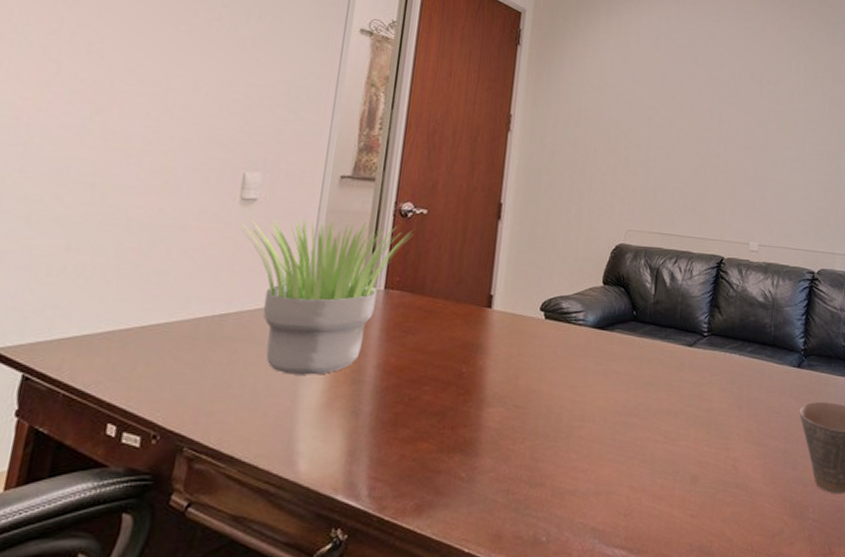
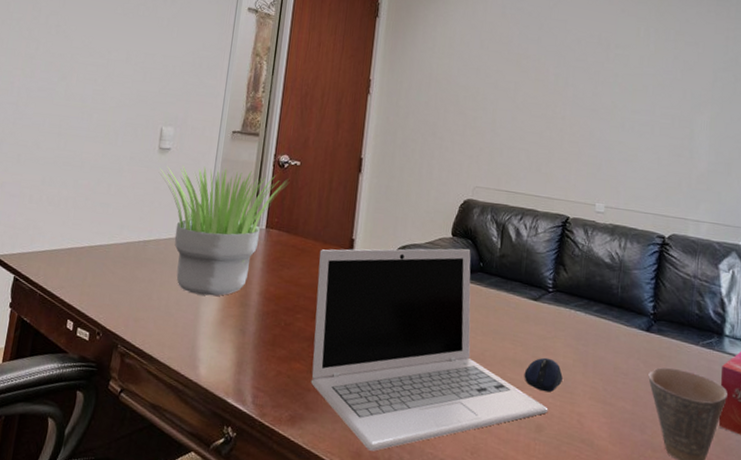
laptop: none [441,297,704,531] -> present [310,248,549,451]
computer mouse: none [679,405,718,441] -> present [524,357,563,393]

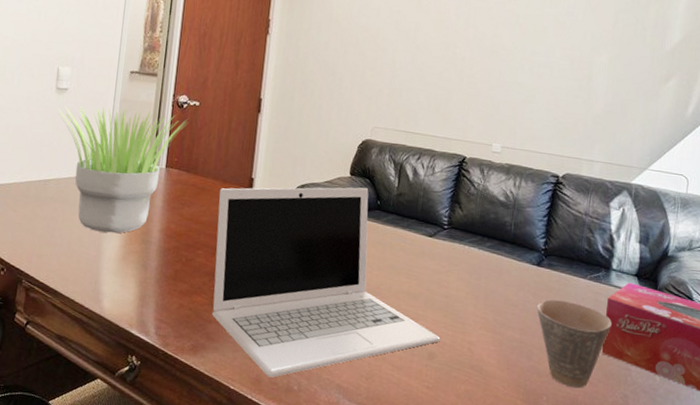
computer mouse: present [524,357,563,393] -> none [418,290,455,323]

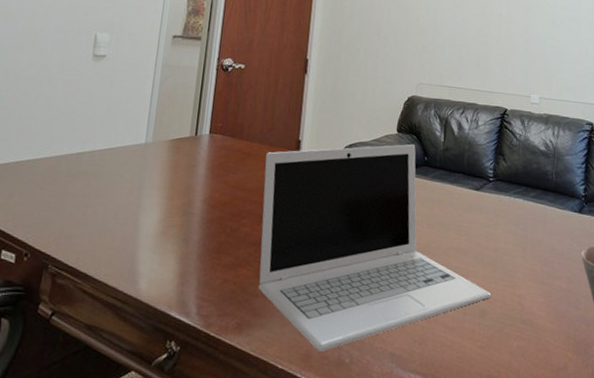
potted plant: present [57,105,188,233] -> none [93,72,233,207]

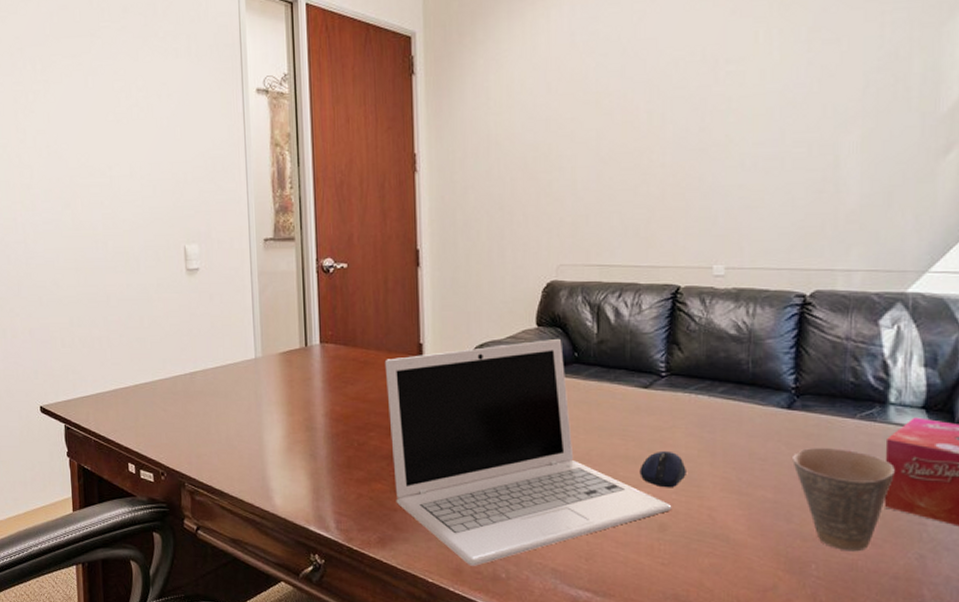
computer mouse: none [468,244,504,278] -> present [639,450,686,488]

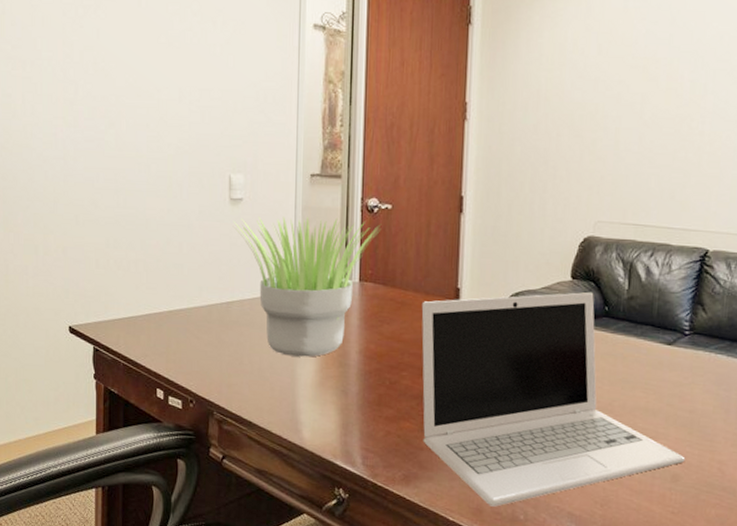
potted plant: none [191,282,337,423] -> present [233,216,380,357]
computer mouse: present [639,450,686,488] -> none [657,405,701,441]

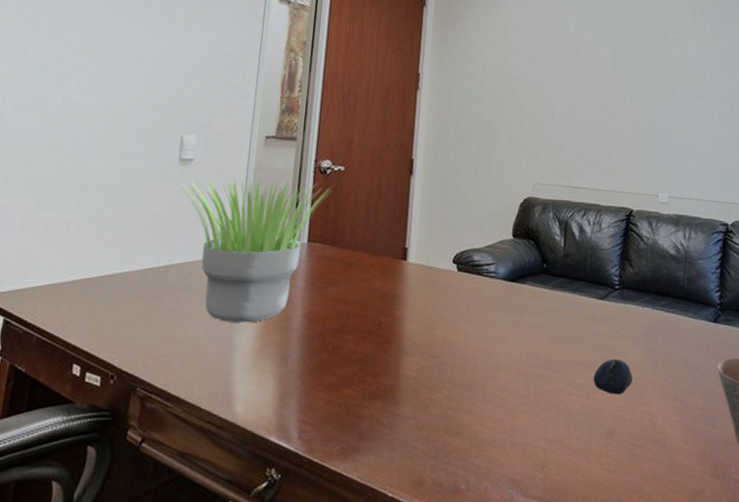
laptop: present [421,291,686,507] -> none [364,249,619,477]
computer mouse: none [657,405,701,441] -> present [593,358,633,395]

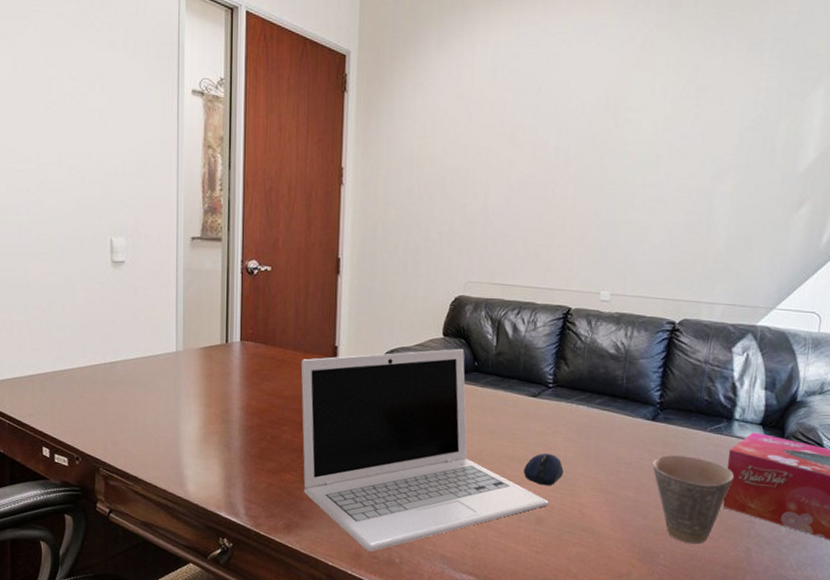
potted plant: present [180,177,332,323] -> none [115,278,260,414]
laptop: none [364,249,619,477] -> present [301,348,549,551]

